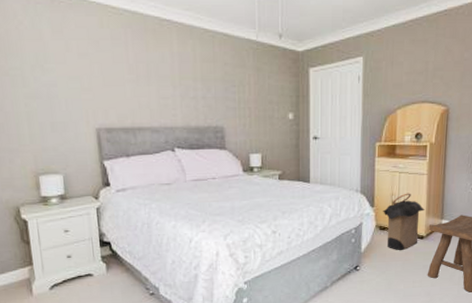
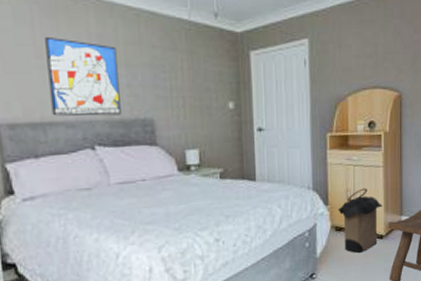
wall art: none [136,55,197,123] -> present [45,36,121,116]

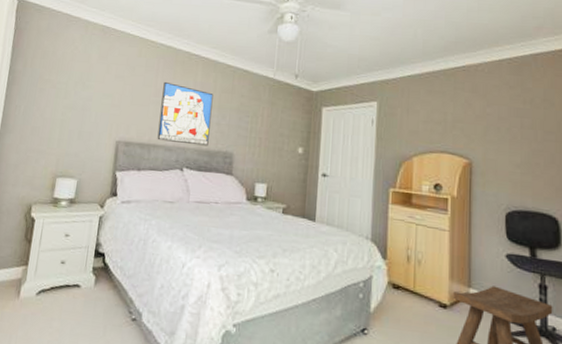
laundry hamper: present [338,188,383,253] -> none [397,249,447,318]

